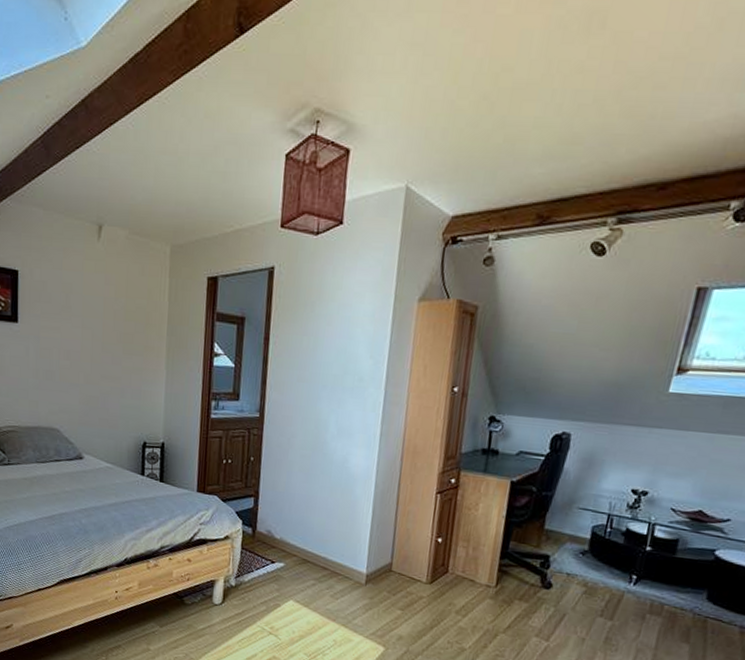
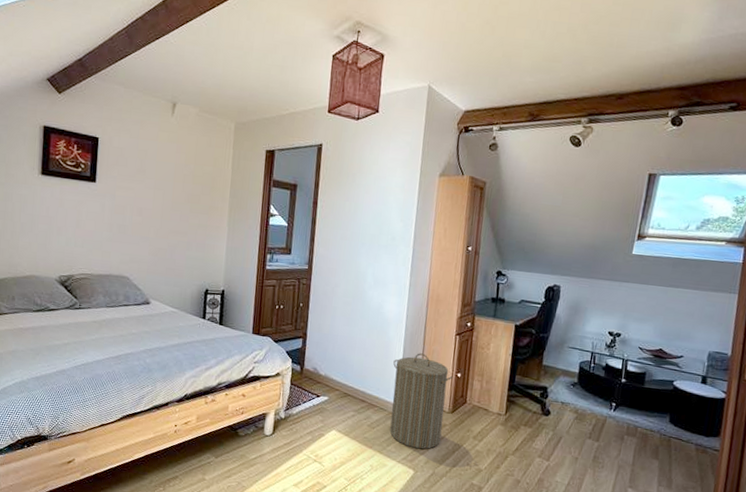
laundry hamper: none [356,514,432,624] -> present [389,353,453,449]

